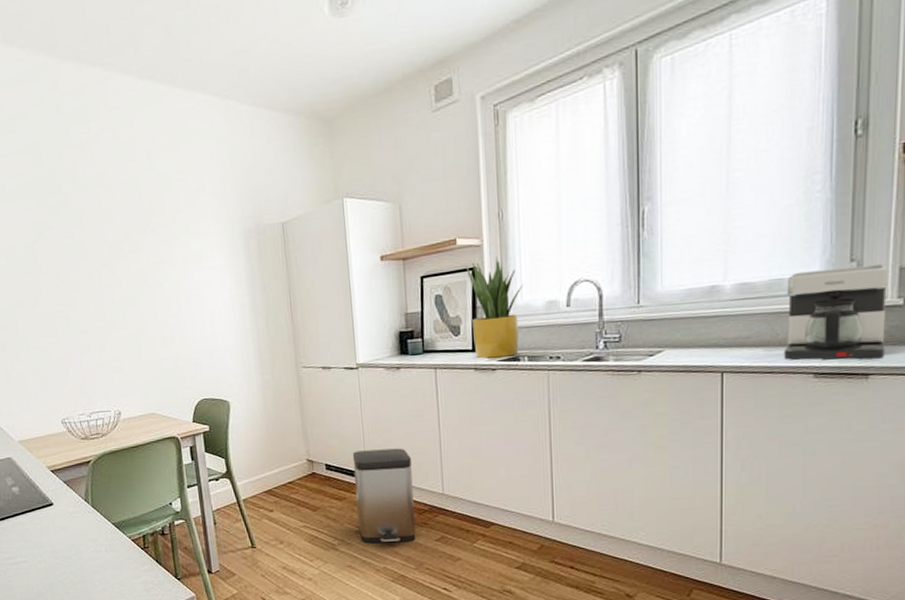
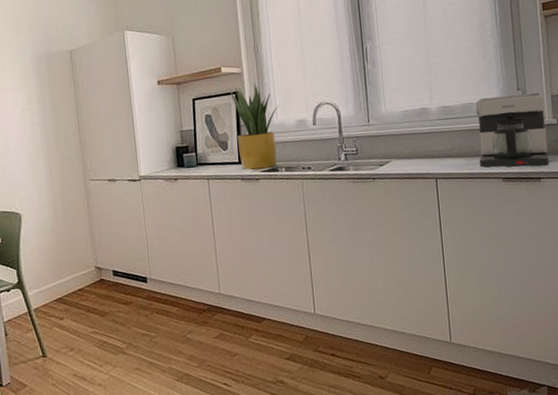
pedal bin: present [352,448,416,544] -> none [137,252,198,346]

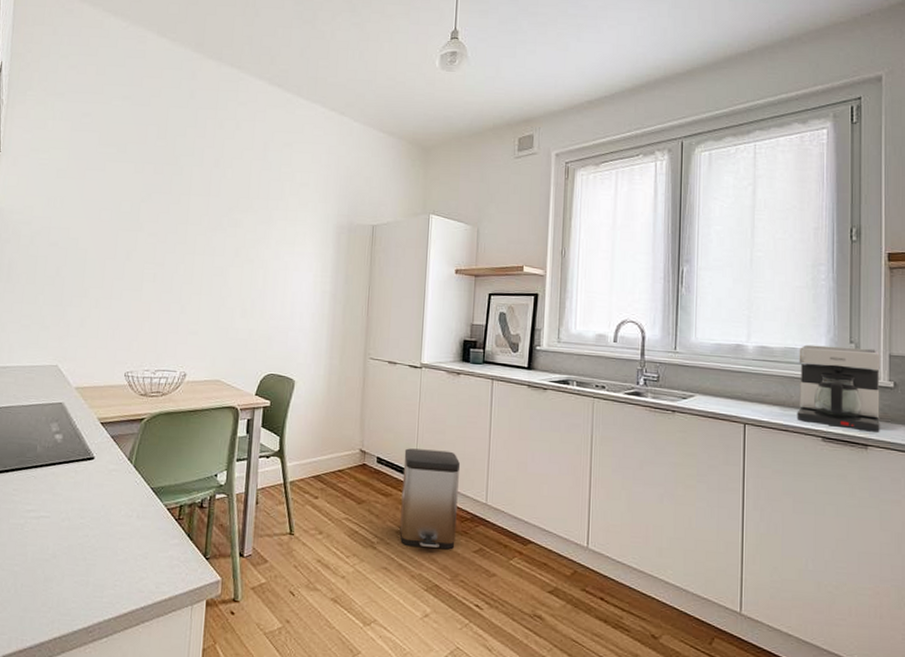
pedal bin: none [137,252,198,346] -> present [400,448,461,550]
planter: present [229,83,279,170] -> none [529,287,579,379]

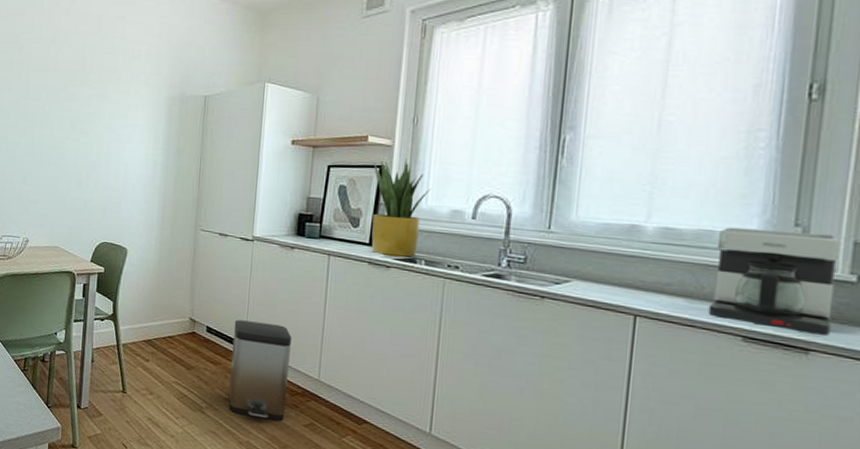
planter: none [529,287,579,379] -> present [371,159,432,258]

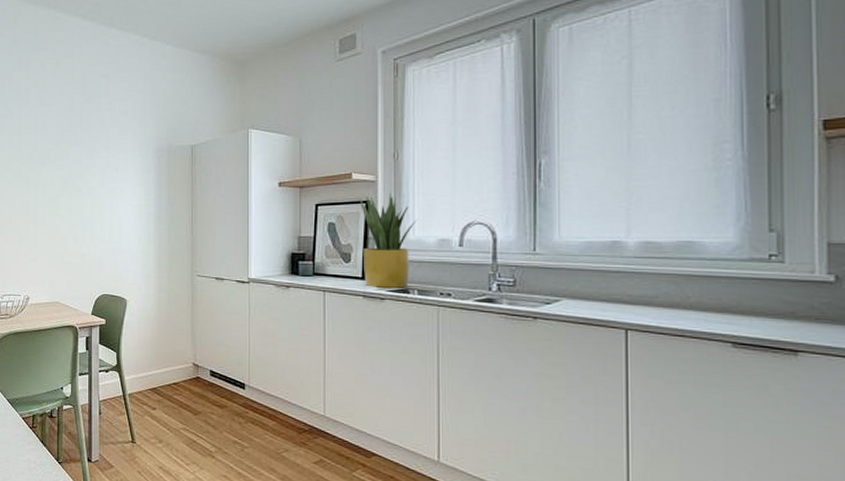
pedal bin: present [228,319,293,421] -> none [237,361,295,460]
coffee maker: present [708,227,840,337] -> none [696,236,815,337]

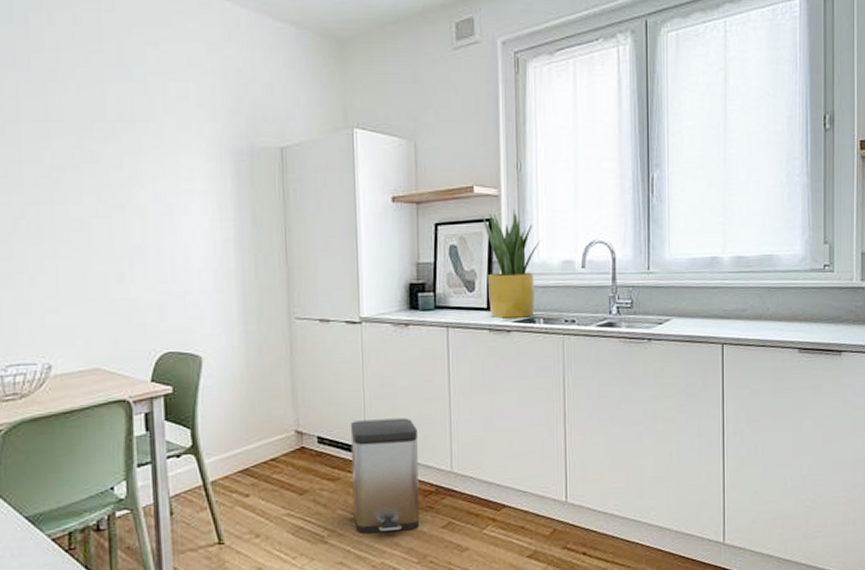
pedal bin: none [237,361,295,460] -> present [350,417,420,534]

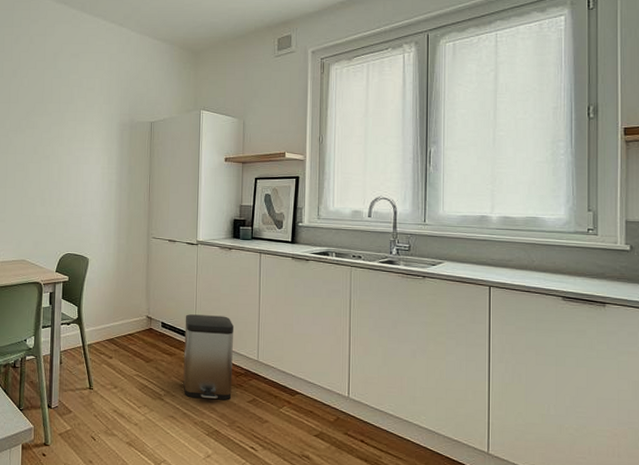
planter: present [482,209,542,319] -> none [291,170,337,251]

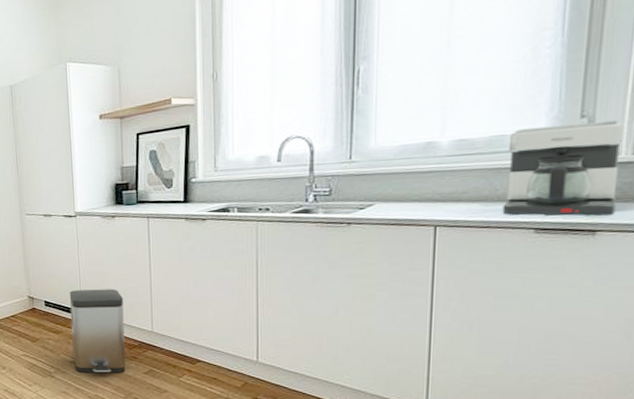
coffee maker: none [538,214,617,292] -> present [502,120,623,217]

